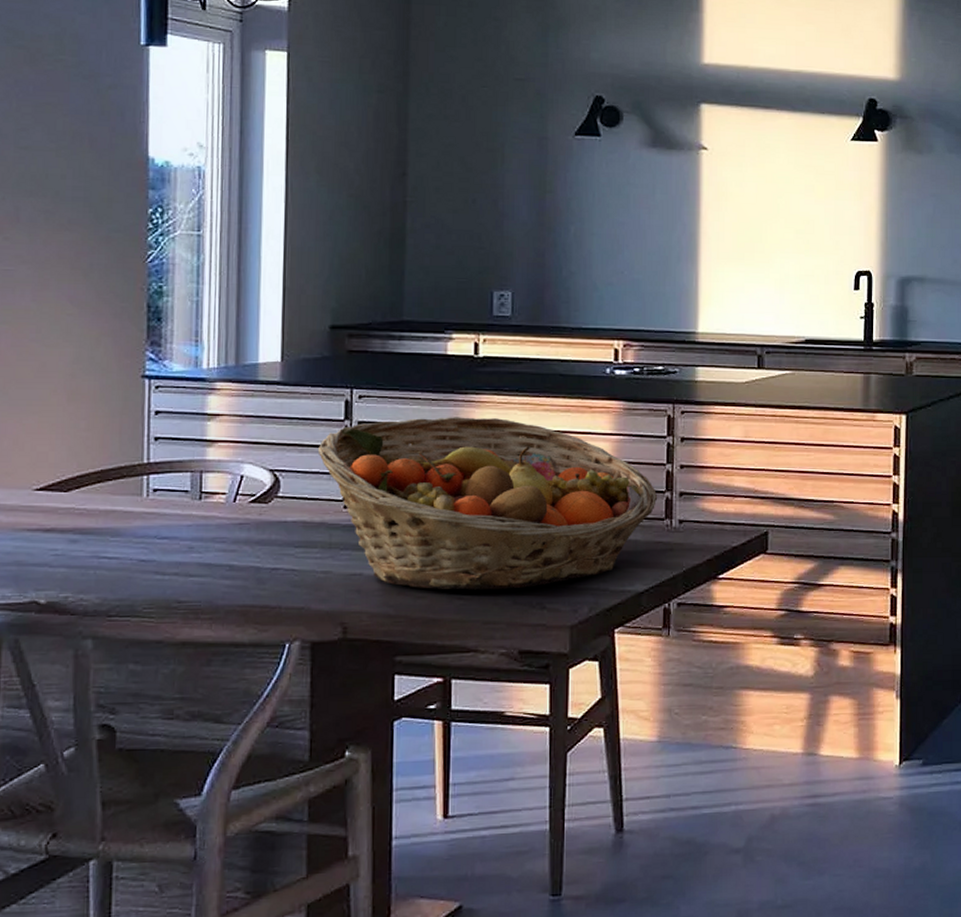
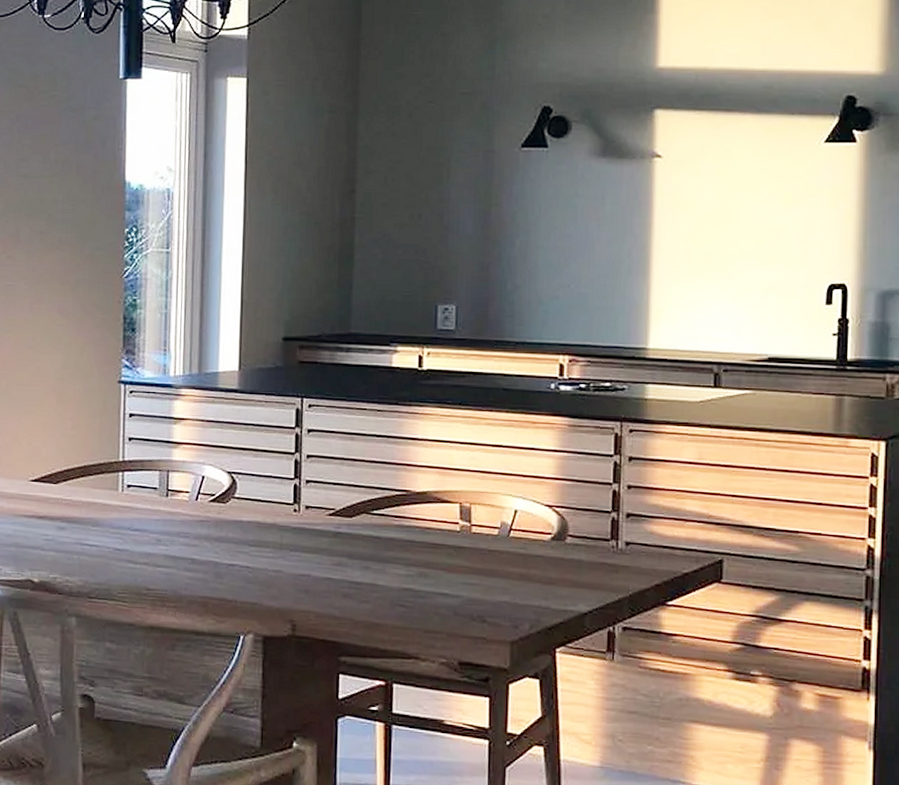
fruit basket: present [317,417,658,590] -> none [270,428,603,600]

